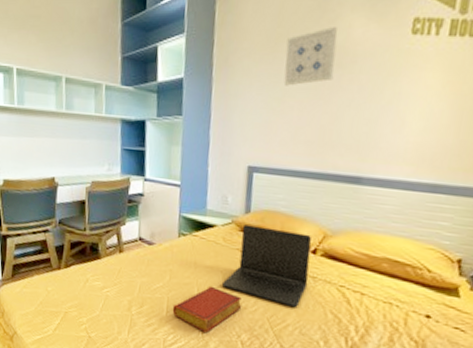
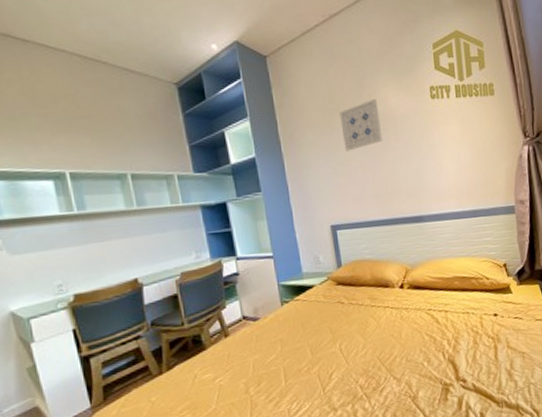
book: present [172,286,242,334] -> none [290,342,354,390]
laptop: present [222,224,312,307] -> none [332,273,403,341]

